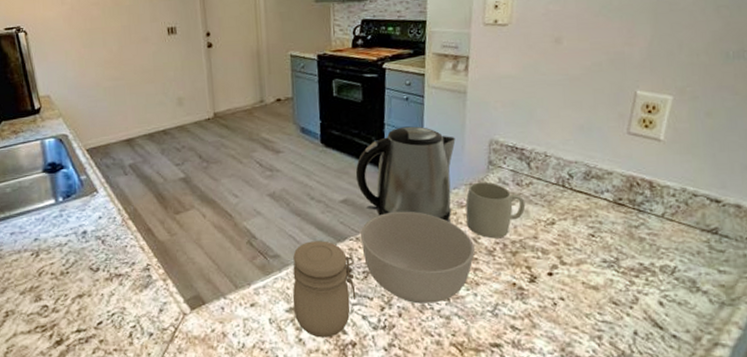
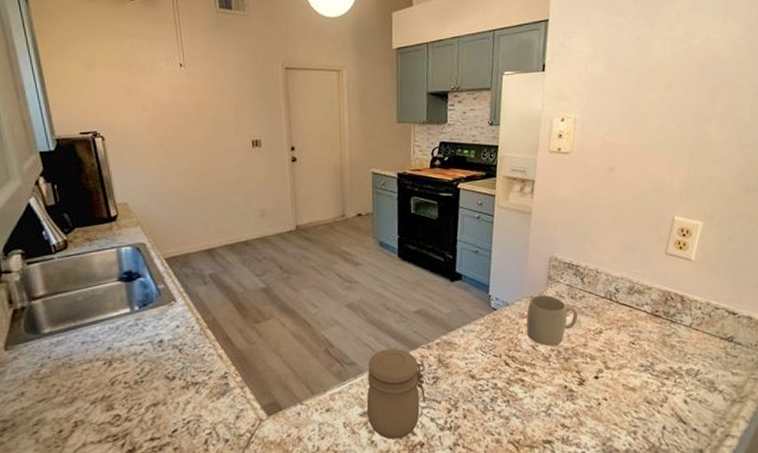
kettle: present [355,126,456,223] -> none [429,243,520,332]
bowl: present [361,211,475,304] -> none [432,321,533,406]

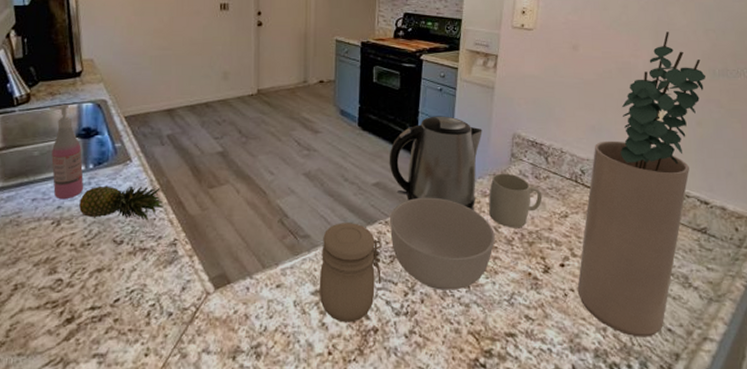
soap dispenser: none [88,250,132,341] -> present [49,105,84,200]
fruit: none [129,324,212,357] -> present [79,185,164,221]
kettle: none [429,243,520,332] -> present [389,116,483,211]
bowl: none [432,321,533,406] -> present [390,197,495,290]
vase: none [610,149,739,438] -> present [577,32,705,337]

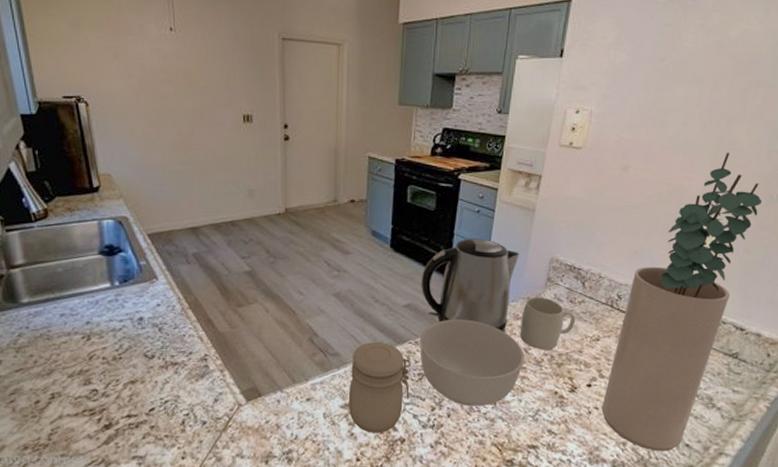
soap dispenser: present [49,105,84,200] -> none [69,221,112,316]
fruit: present [79,185,164,221] -> none [108,302,193,337]

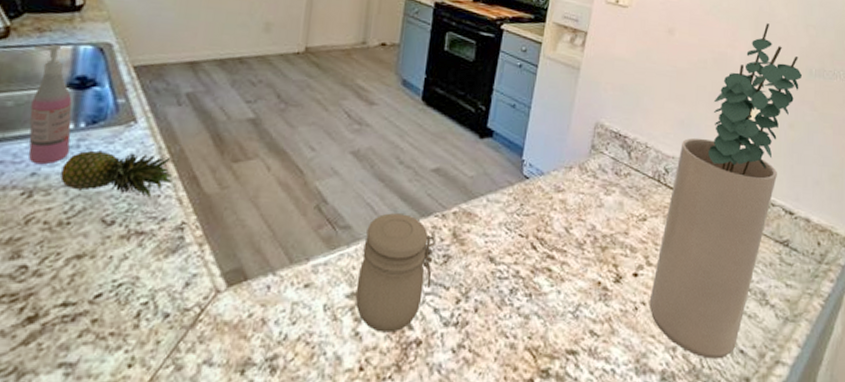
soap dispenser: none [69,221,112,316] -> present [28,44,72,165]
fruit: none [108,302,193,337] -> present [60,150,173,198]
bowl: present [420,319,524,406] -> none [447,188,565,299]
kettle: present [421,238,519,333] -> none [453,95,563,208]
mug: present [520,297,576,350] -> none [561,166,621,231]

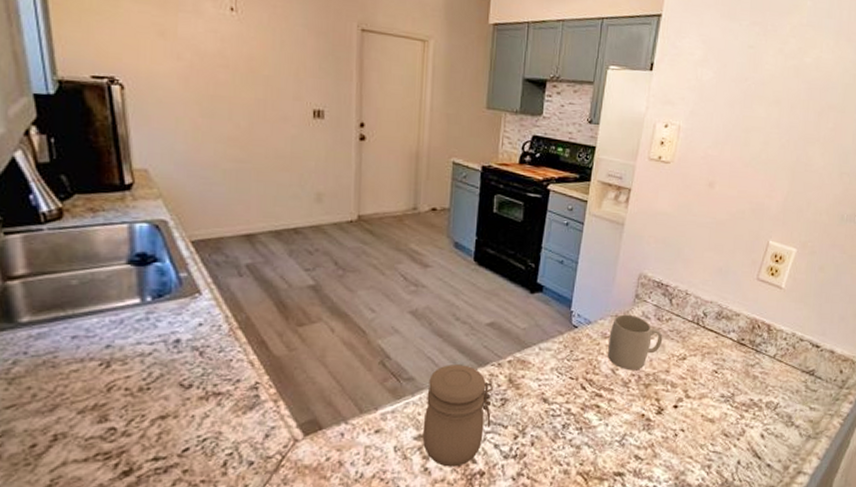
soap dispenser: present [28,44,72,165] -> none [90,224,141,337]
fruit: present [60,150,173,198] -> none [135,321,242,362]
mug: none [561,166,621,231] -> present [608,314,663,371]
vase: present [649,23,802,359] -> none [687,173,834,473]

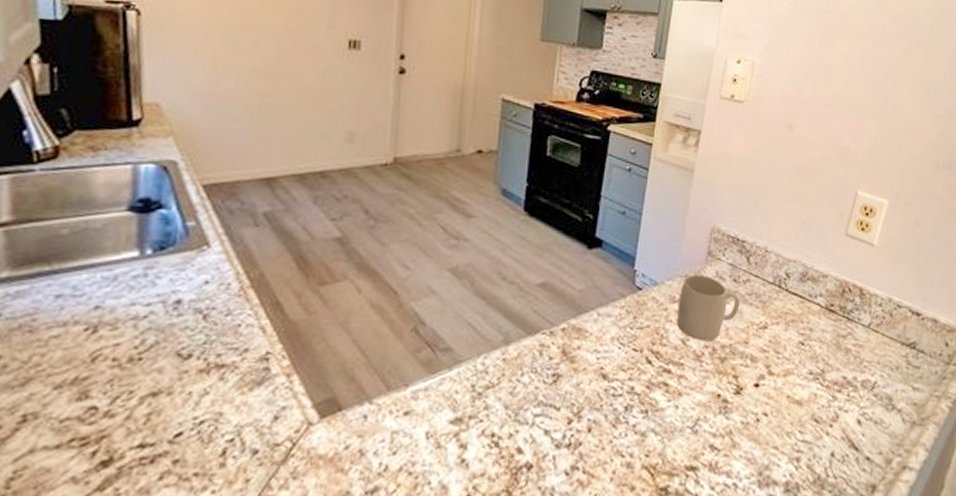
jar: present [422,365,493,467] -> none [460,332,544,458]

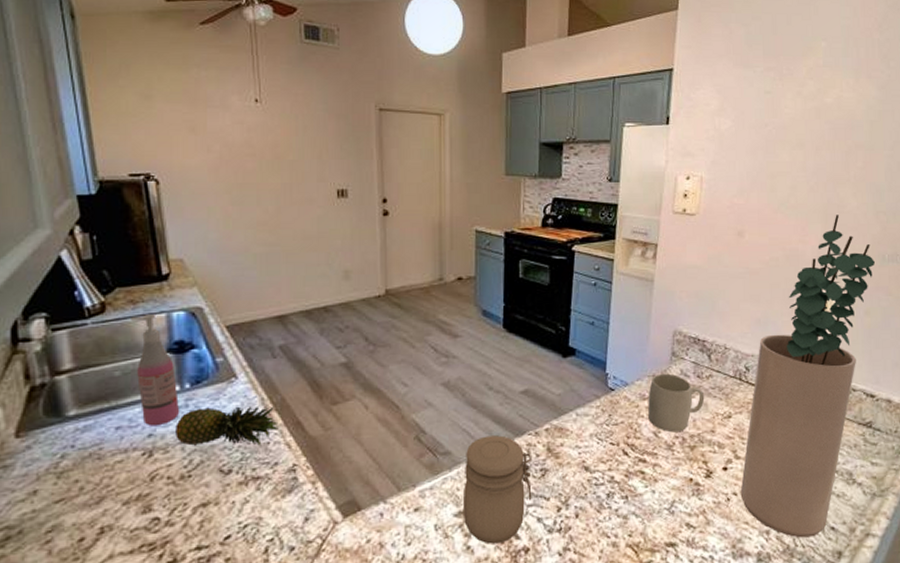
soap dispenser: none [88,164,137,297] -> present [131,314,180,426]
fruit: none [128,278,254,328] -> present [176,406,279,446]
jar: none [460,332,544,458] -> present [462,435,532,544]
vase: none [771,115,929,468] -> present [740,215,875,538]

